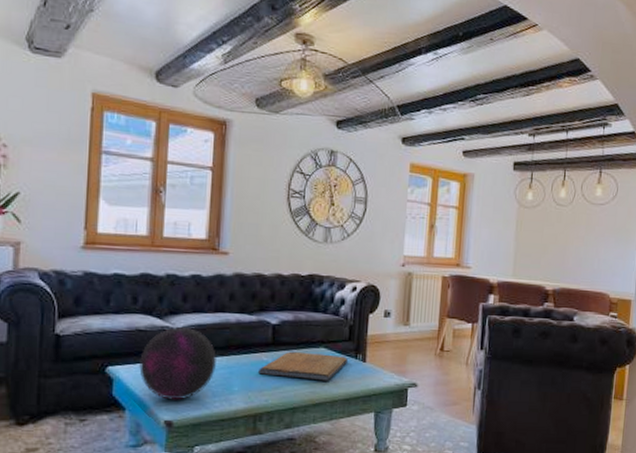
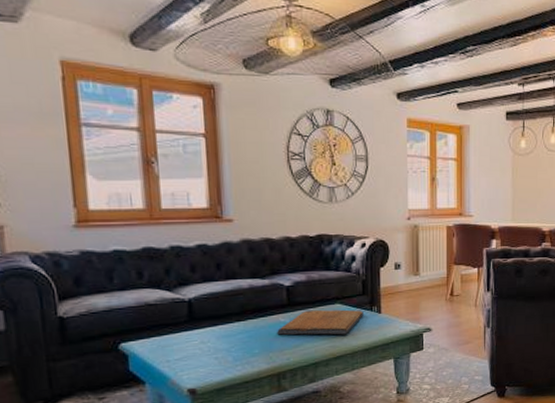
decorative orb: present [139,327,216,400] -> none [153,297,234,369]

